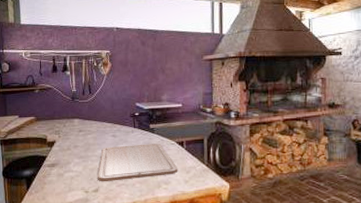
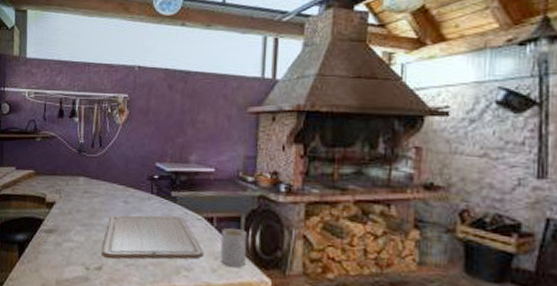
mug: none [189,149,210,177] -> present [220,228,248,267]

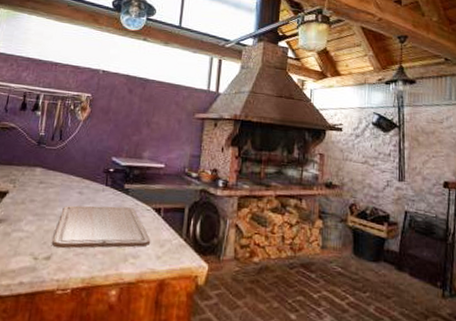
mug: present [220,228,248,267] -> none [165,218,190,254]

